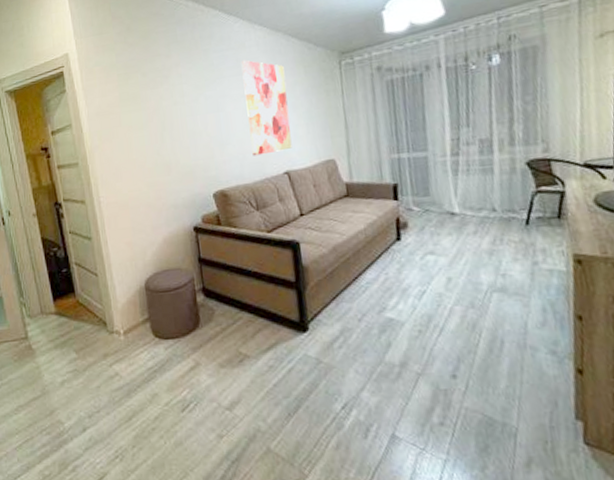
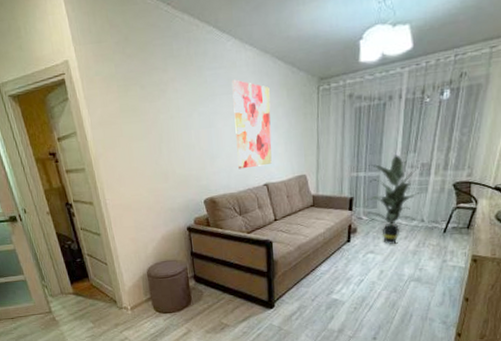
indoor plant: none [411,130,488,242] -> present [363,155,423,244]

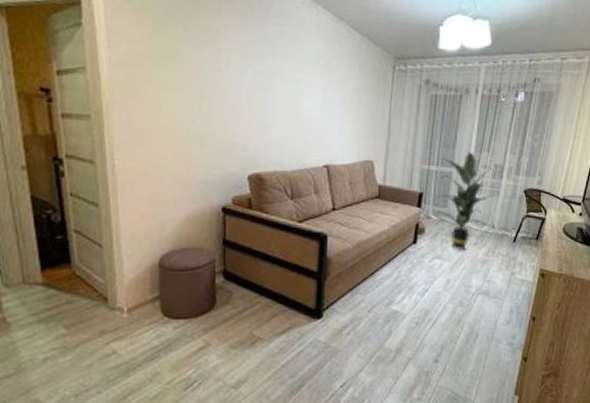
wall art: present [231,79,272,169] -> none [295,40,340,145]

